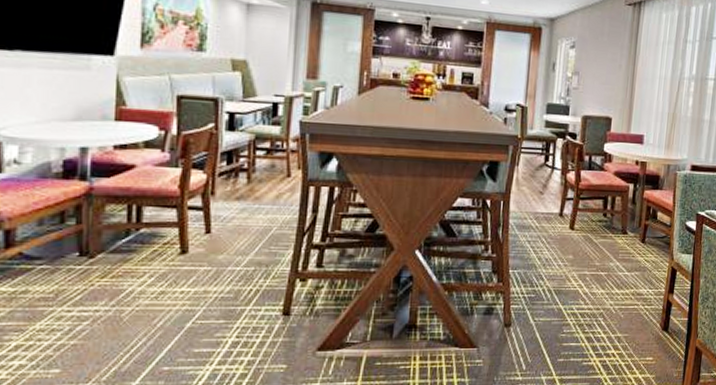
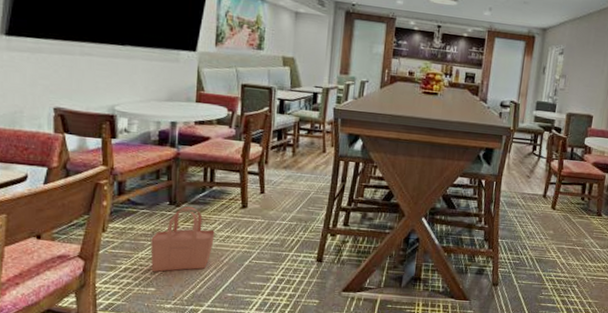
shopping bag: none [53,257,144,348] -> present [150,206,215,272]

